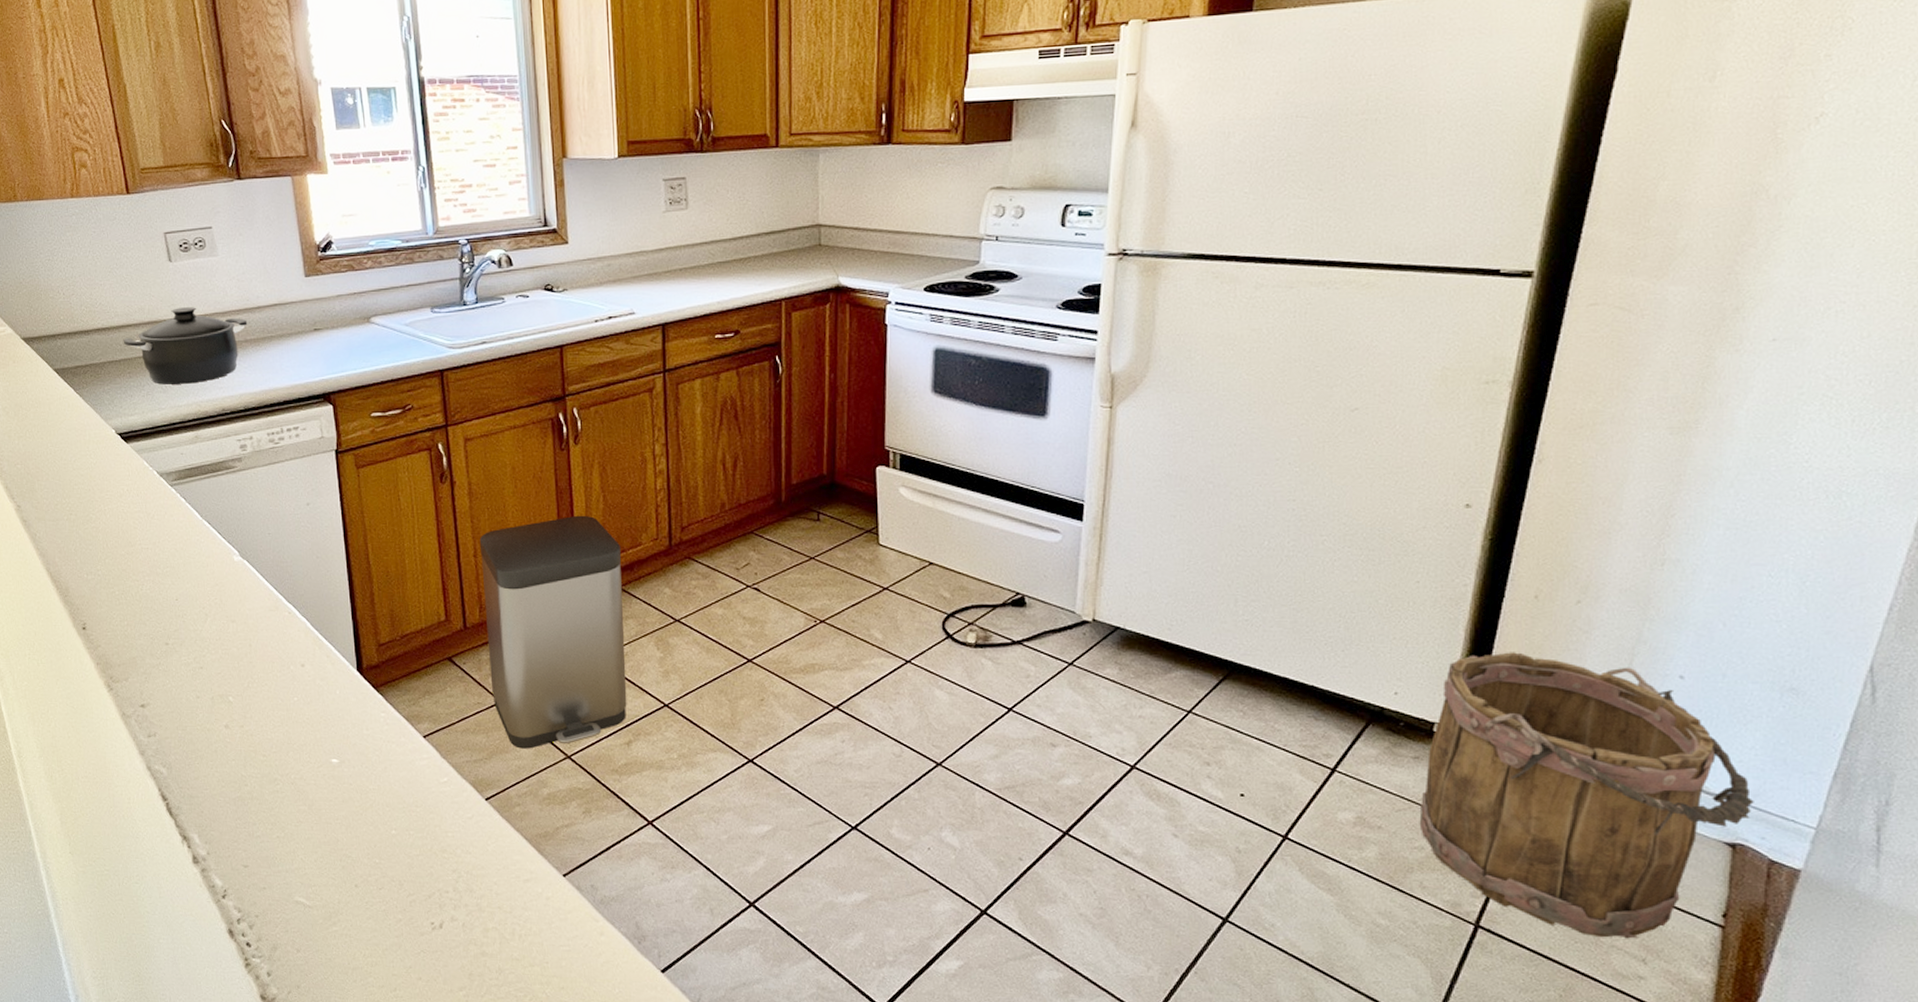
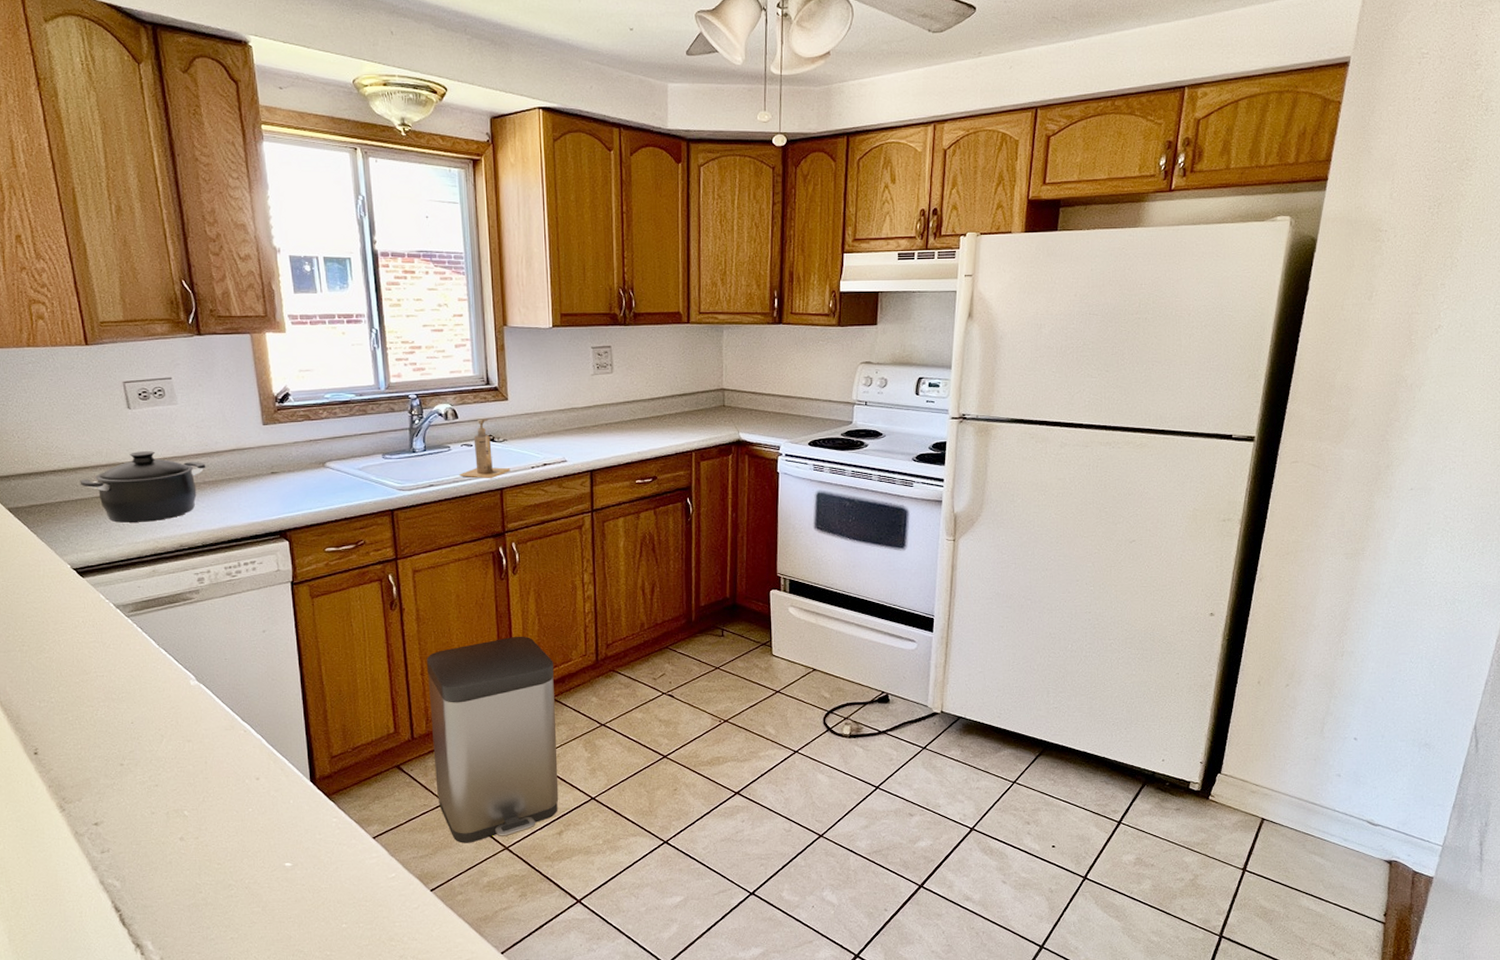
soap dispenser: none [514,265,571,335] -> present [459,418,511,479]
bucket: present [1419,652,1754,939] -> none [1180,725,1403,938]

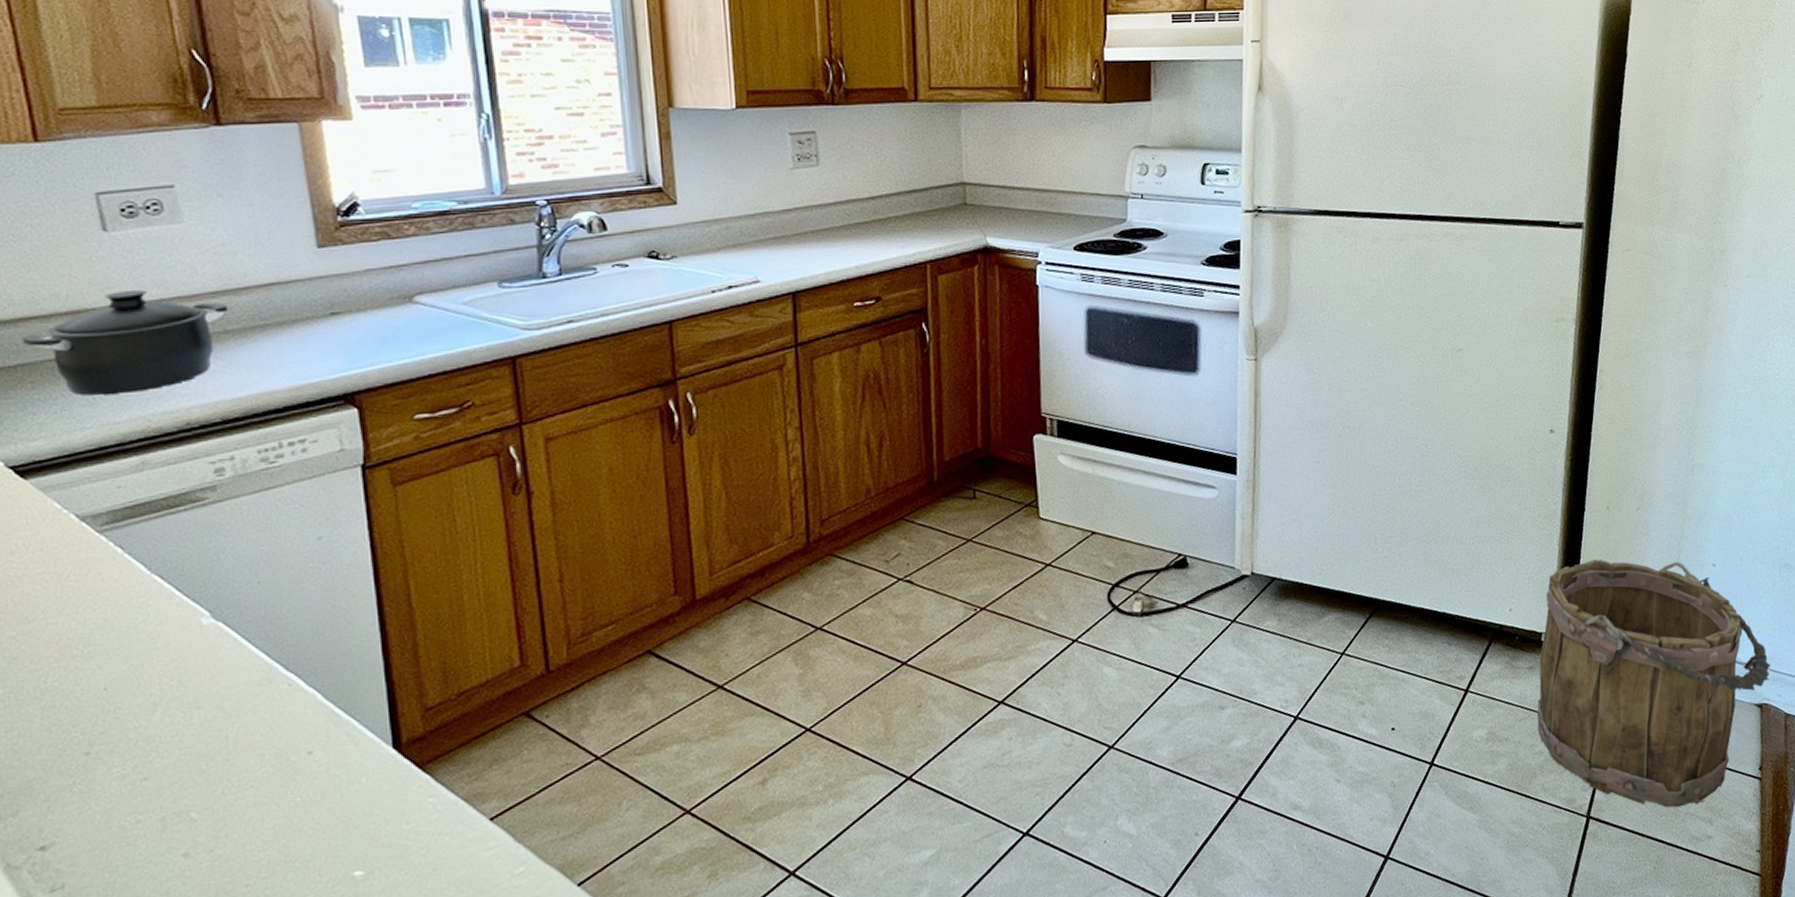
pedal bin: present [426,636,559,843] -> none [566,517,761,812]
soap dispenser: present [459,418,511,479] -> none [610,229,683,310]
bucket: none [1180,725,1403,938] -> present [1537,559,1771,808]

